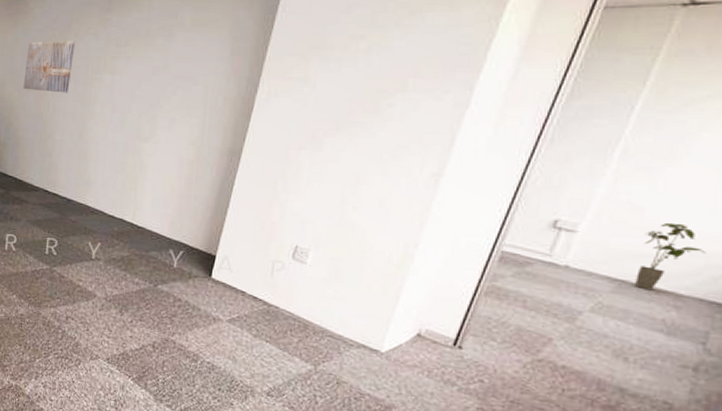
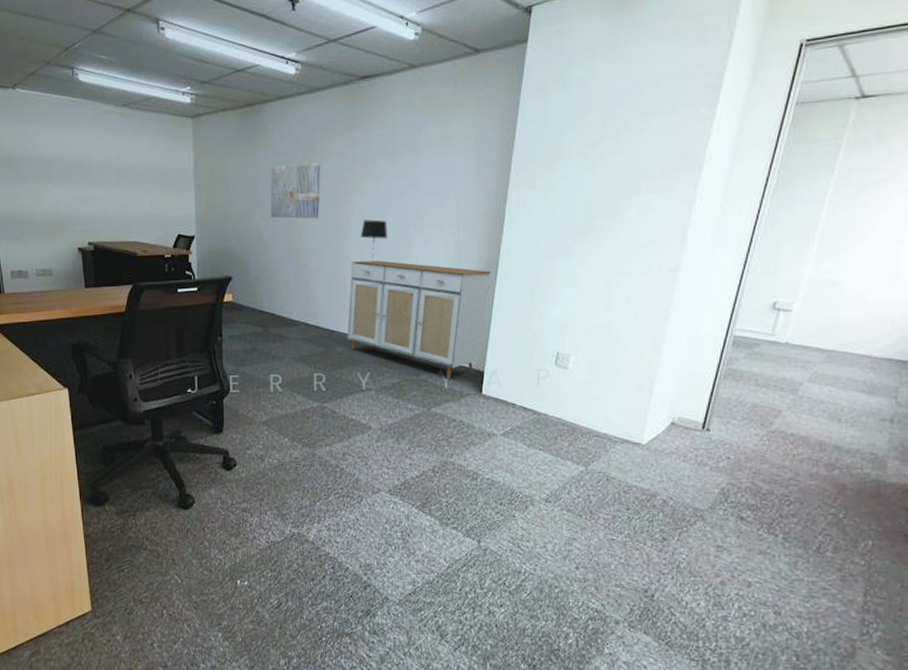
sideboard: none [82,135,234,258] -> present [347,260,491,378]
table lamp: none [105,98,133,138] -> present [360,219,388,262]
house plant: present [635,222,705,291] -> none [841,294,890,357]

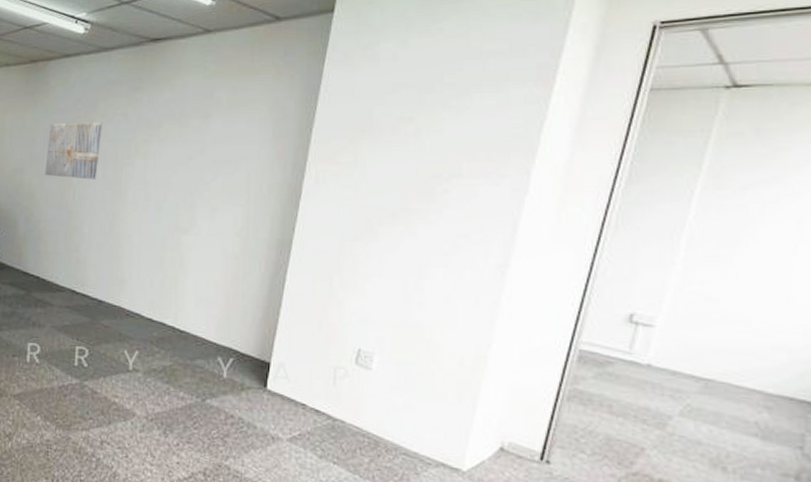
sideboard: present [347,260,491,378] -> none [116,227,283,367]
table lamp: present [360,219,388,262] -> none [139,184,170,230]

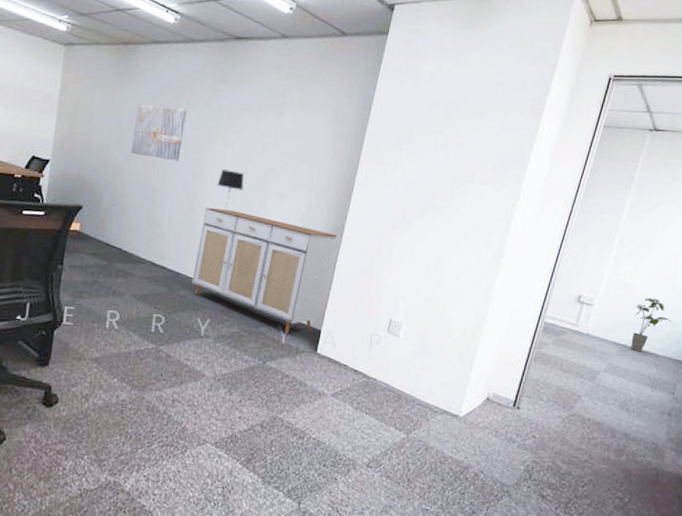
sideboard: none [116,227,283,367] -> present [191,207,337,334]
table lamp: none [139,184,170,230] -> present [217,169,244,211]
house plant: none [721,314,787,390] -> present [631,297,671,352]

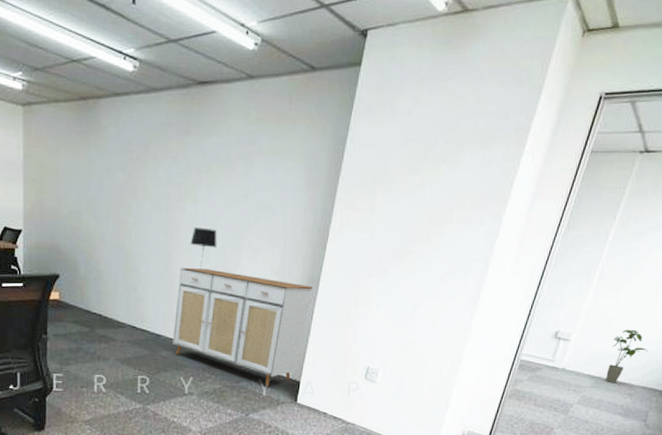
wall art: present [130,105,188,161] -> none [101,164,155,222]

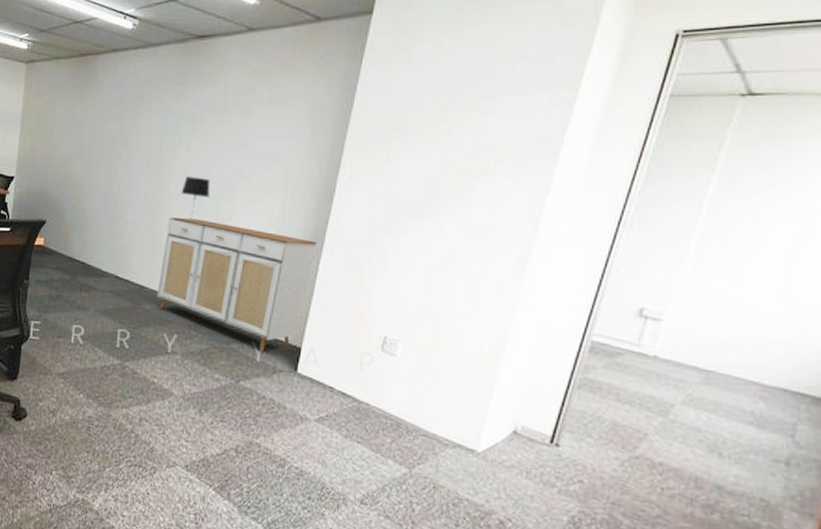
house plant: present [606,329,648,383] -> none [722,310,785,381]

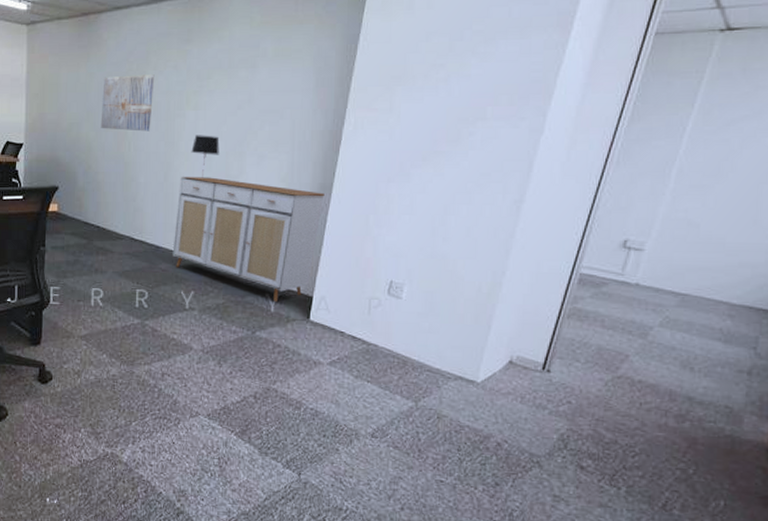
wall art: none [91,115,148,171] -> present [100,74,155,132]

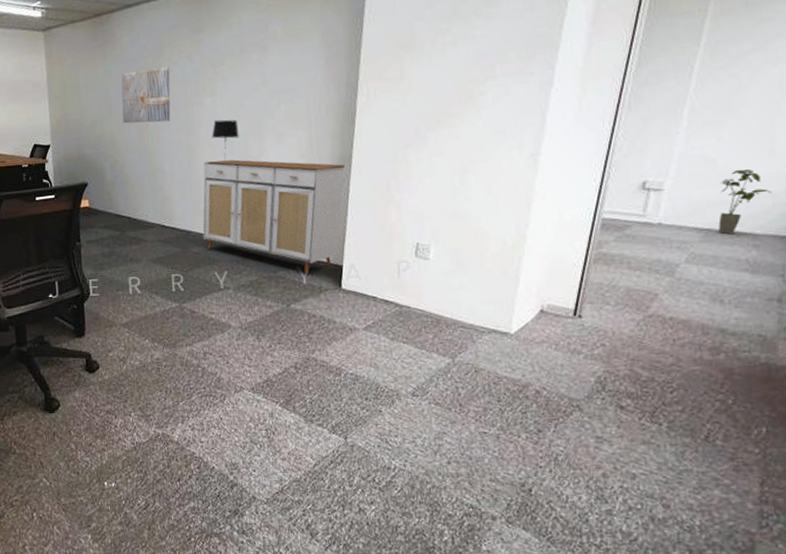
house plant: none [696,236,751,302] -> present [718,168,771,235]

